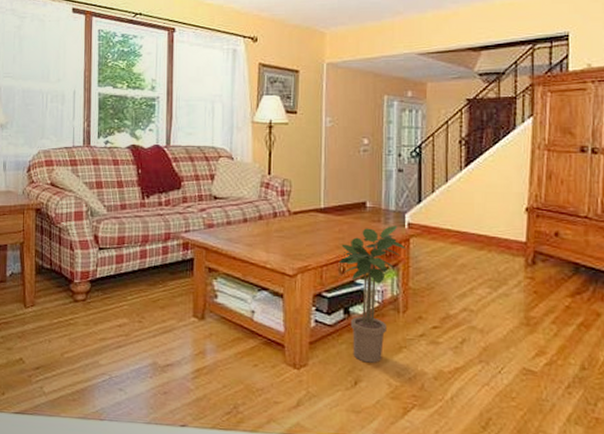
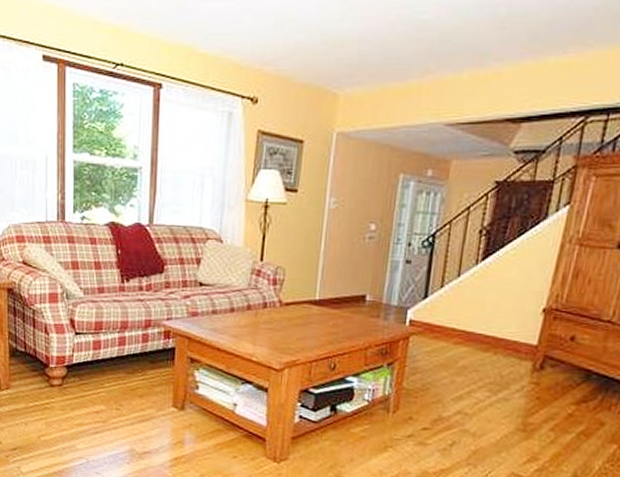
potted plant: present [338,226,405,363] -> none [329,322,404,461]

